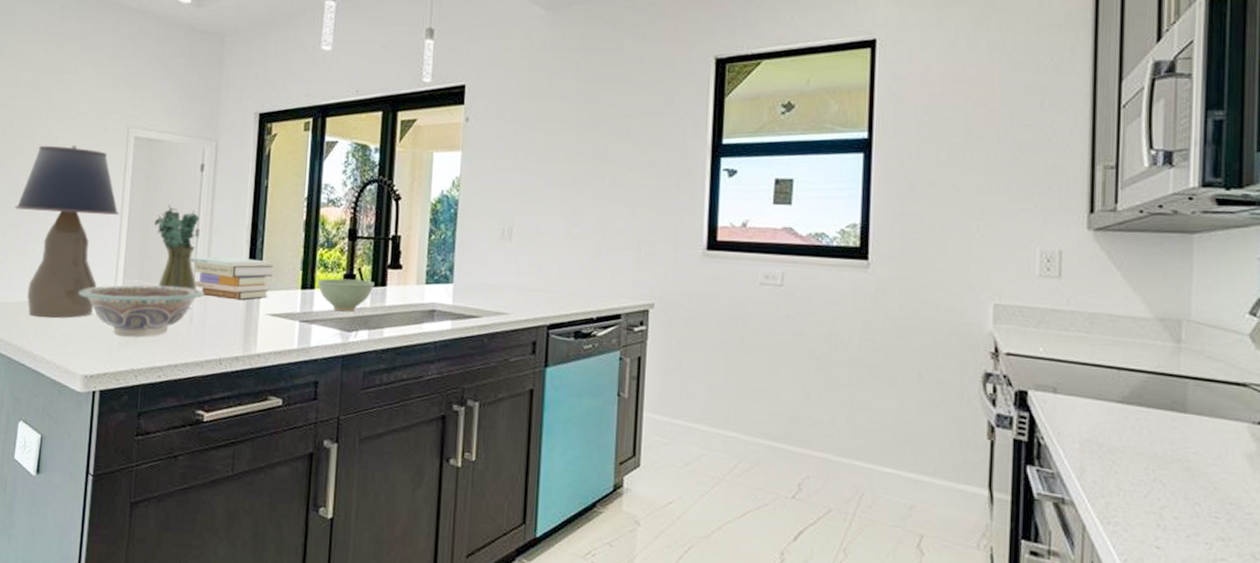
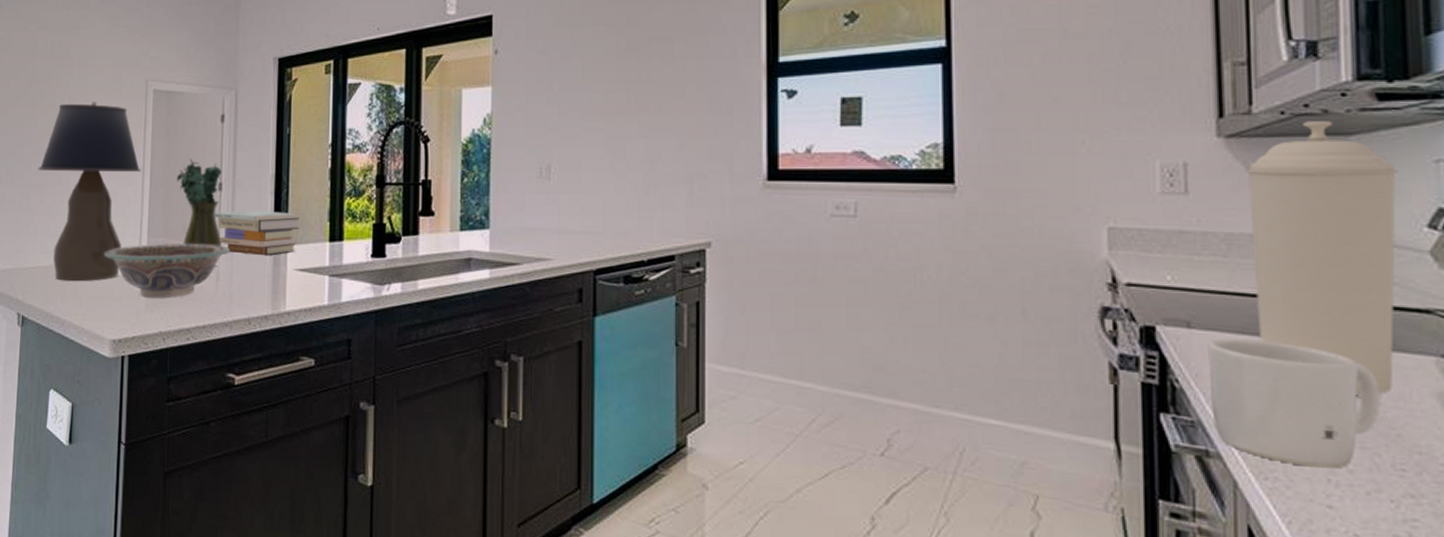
bowl: present [317,278,375,312] -> none [346,228,406,264]
mug: none [1068,403,1203,516] -> present [1208,339,1381,469]
canister: none [1109,220,1229,454] -> present [1246,121,1398,395]

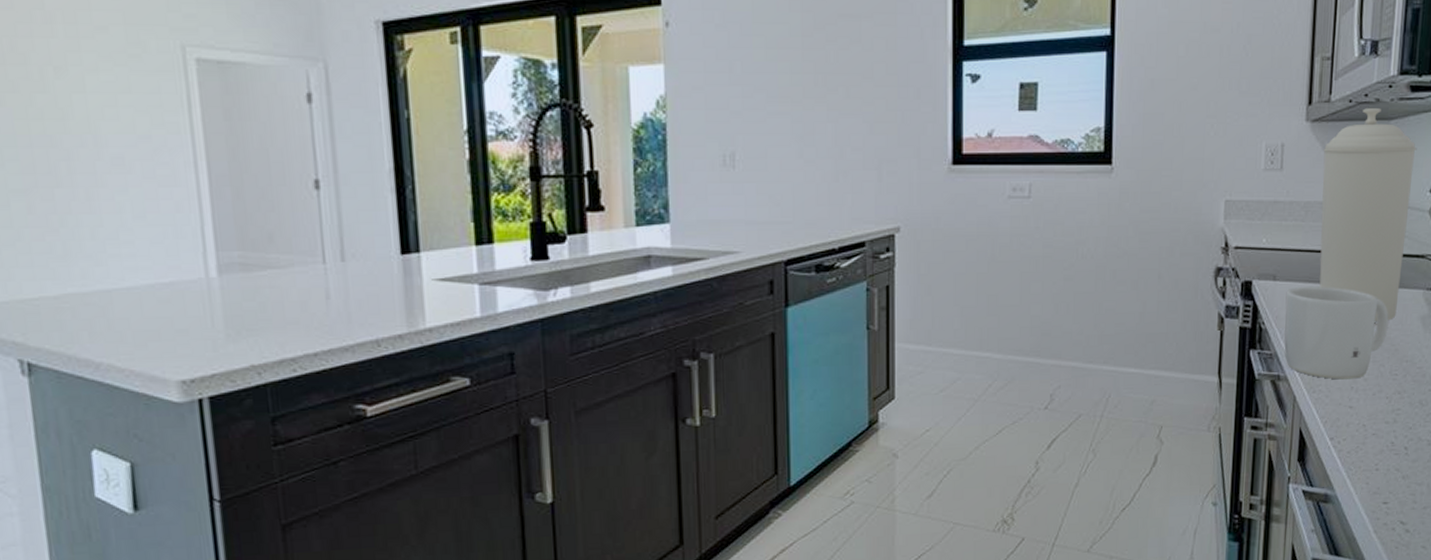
table lamp: present [38,102,141,281] -> none [16,74,192,314]
decorative bowl: present [103,243,230,298] -> none [148,255,341,326]
vase: present [177,158,222,247] -> none [250,149,328,259]
books: present [214,210,300,256] -> none [312,211,435,266]

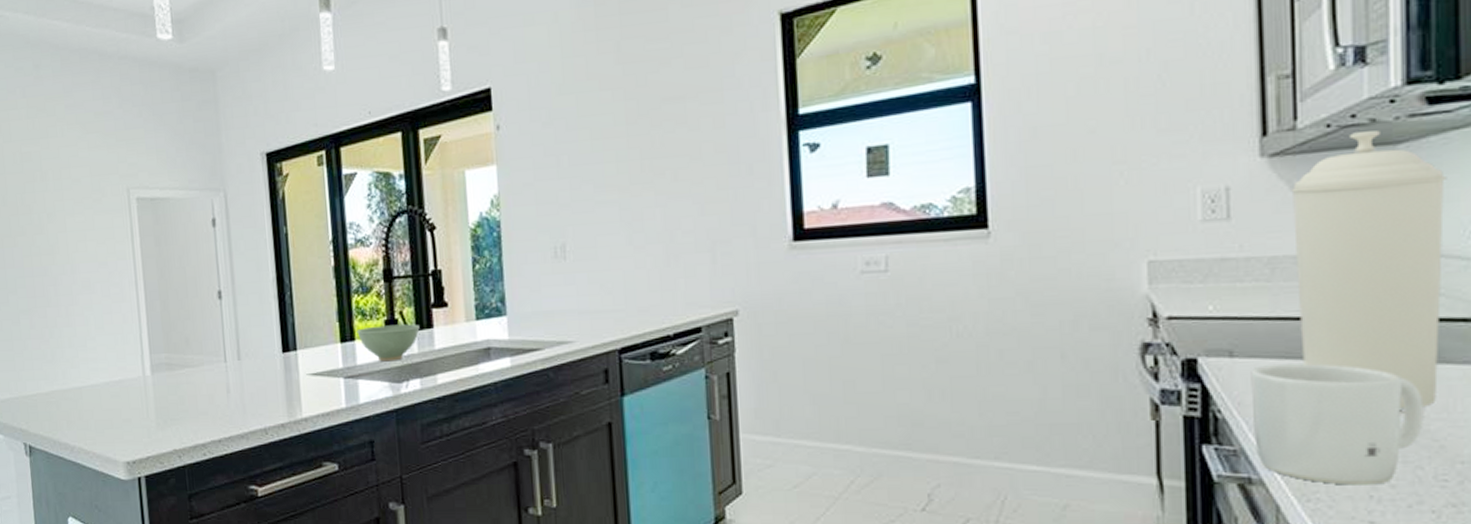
bowl: none [496,228,572,268] -> present [357,324,420,362]

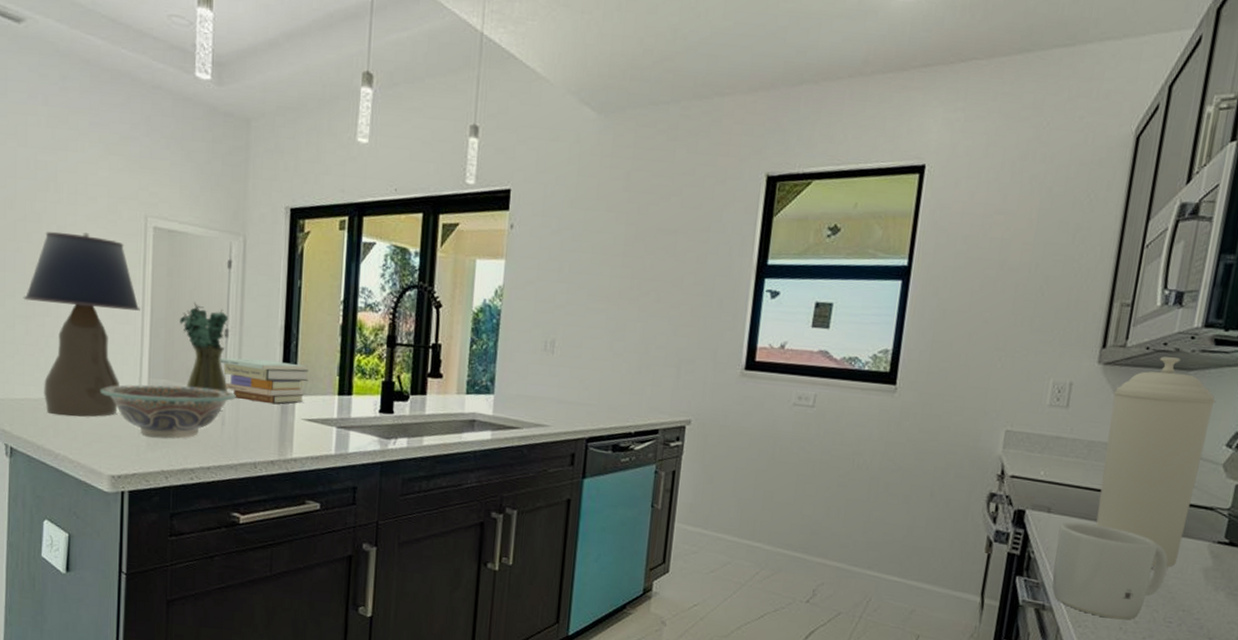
table lamp: none [24,216,134,406] -> present [23,231,140,417]
decorative bowl: none [105,355,238,416] -> present [99,384,236,438]
vase: none [173,268,228,359] -> present [180,302,228,392]
books: none [217,315,308,363] -> present [220,357,309,405]
bowl: present [357,324,420,362] -> none [355,385,414,419]

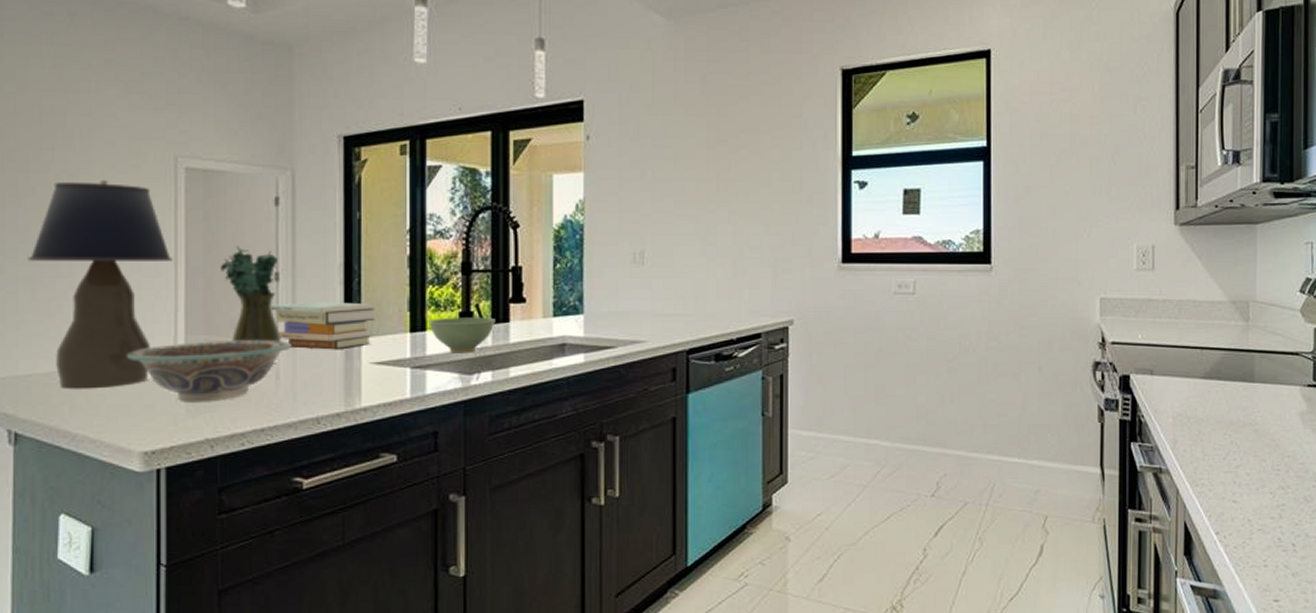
bowl: none [355,385,414,419] -> present [428,317,496,353]
mug: present [1052,522,1168,620] -> none [1163,382,1267,474]
canister: present [1095,356,1216,568] -> none [1192,213,1284,418]

